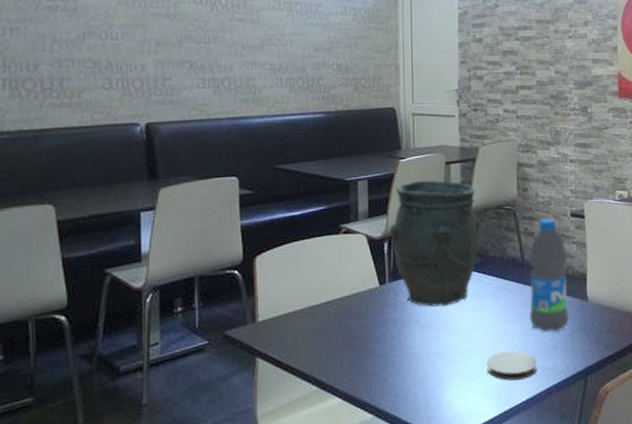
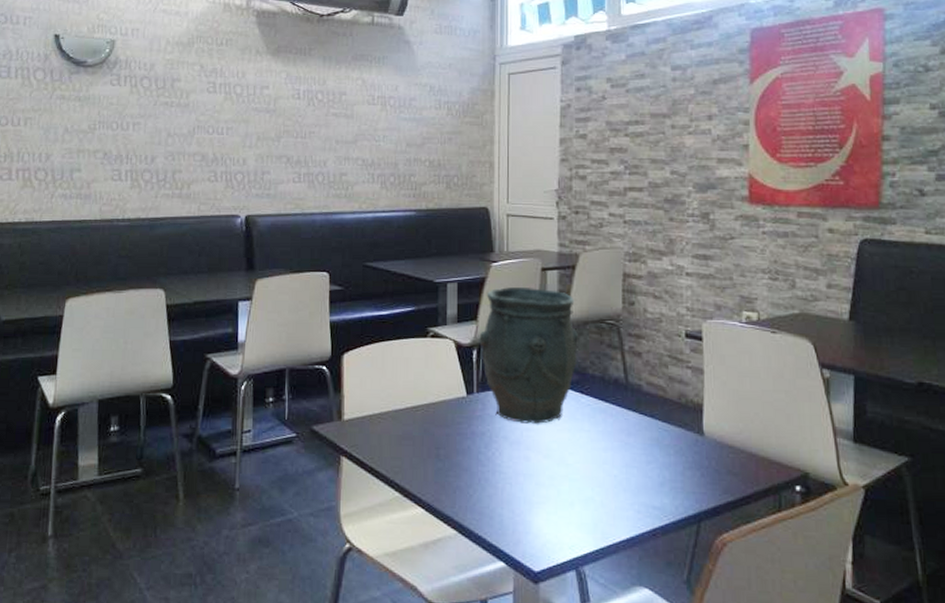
coaster: present [486,350,537,381] -> none [581,481,641,516]
water bottle: present [528,218,569,332] -> none [633,337,680,466]

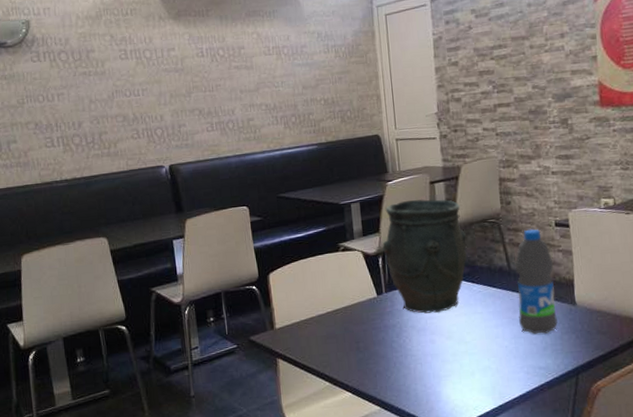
water bottle: none [633,337,680,466] -> present [515,229,558,334]

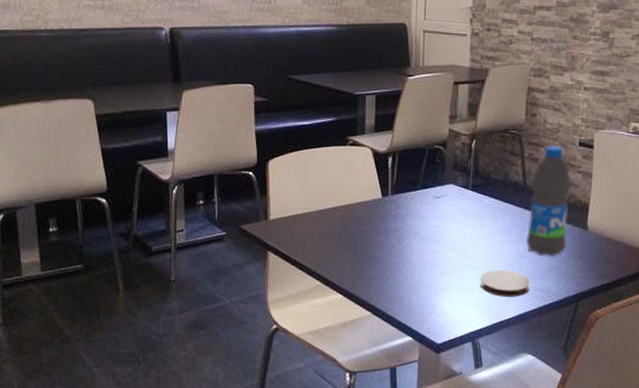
vase: present [382,199,467,314] -> none [394,99,485,222]
coaster: none [480,352,529,379] -> present [480,269,530,297]

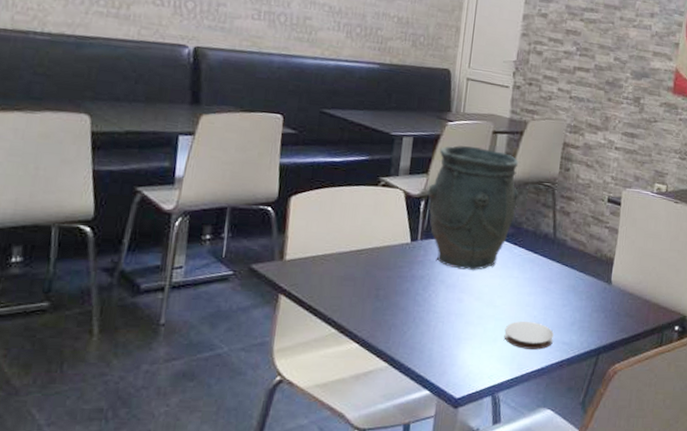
vase: none [394,99,485,222] -> present [428,145,519,270]
water bottle: present [527,145,571,256] -> none [553,200,599,309]

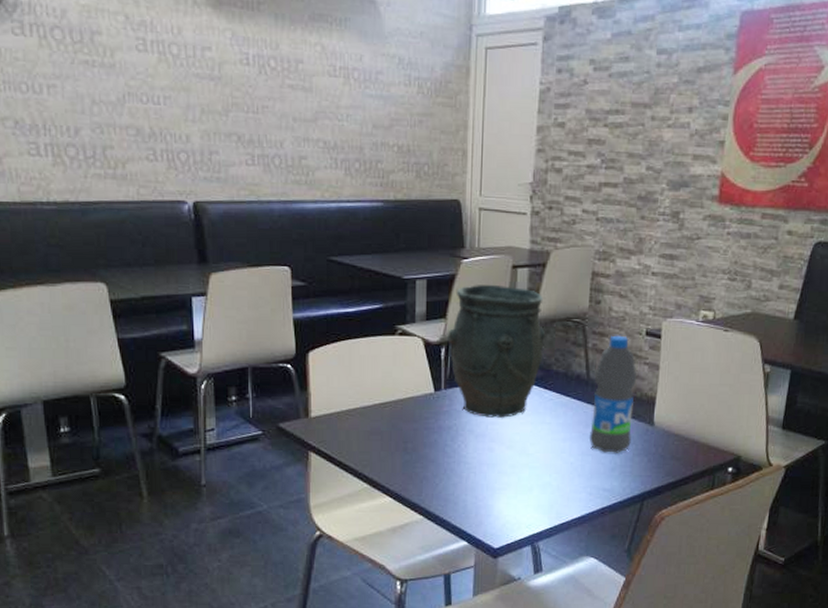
coaster: present [504,320,554,350] -> none [540,468,593,497]
water bottle: none [553,200,599,309] -> present [590,335,637,453]

